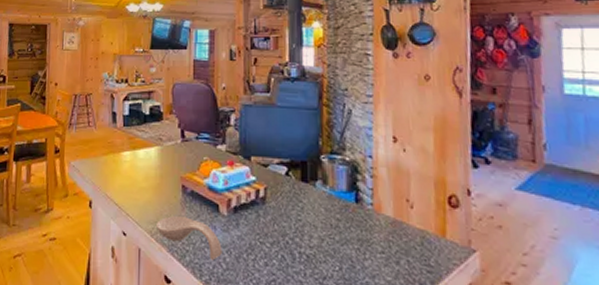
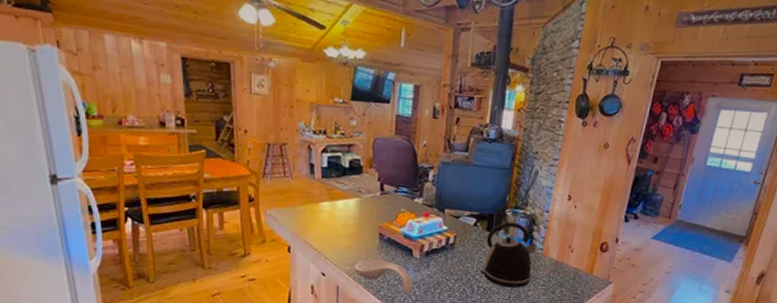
kettle: none [299,170,366,256] -> present [479,222,537,288]

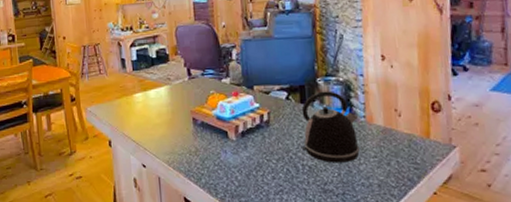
spoon rest: present [354,259,413,294] -> none [172,145,234,180]

